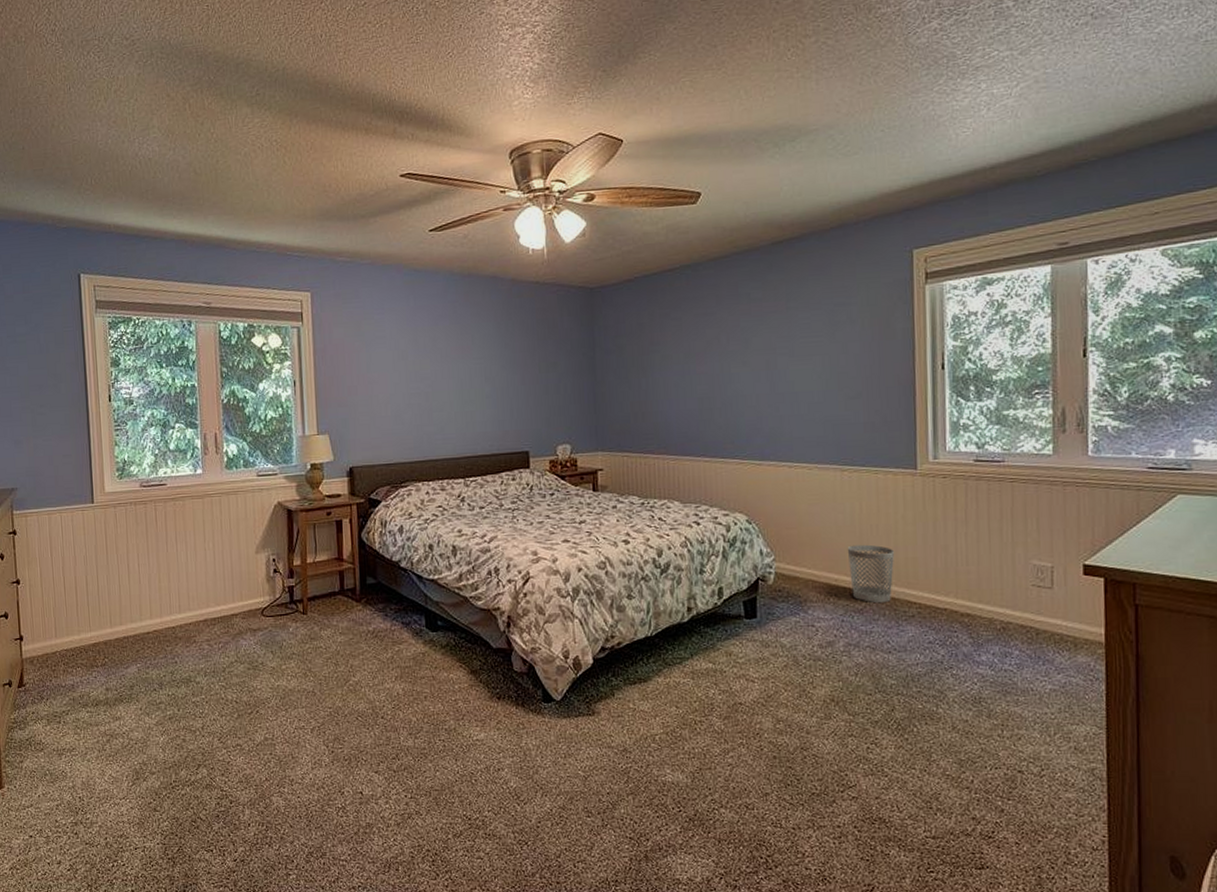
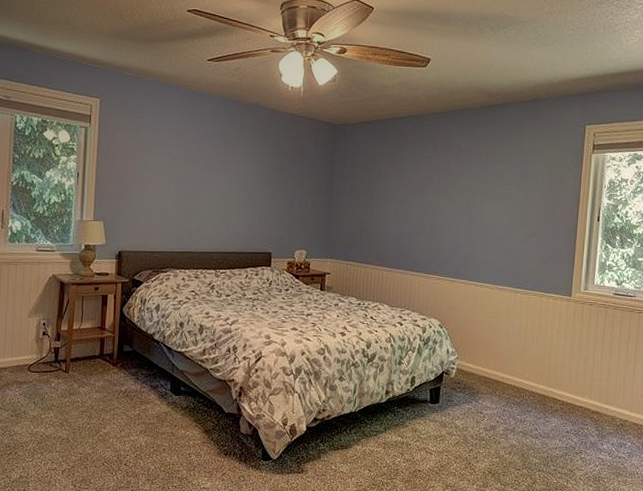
wastebasket: present [847,544,895,603] -> none [513,351,549,399]

